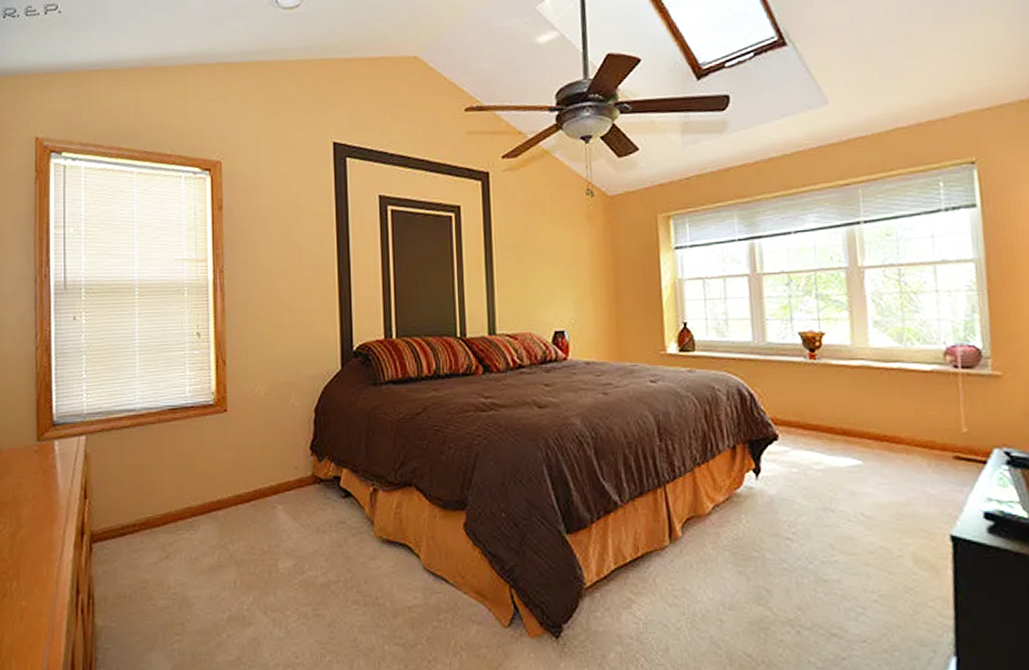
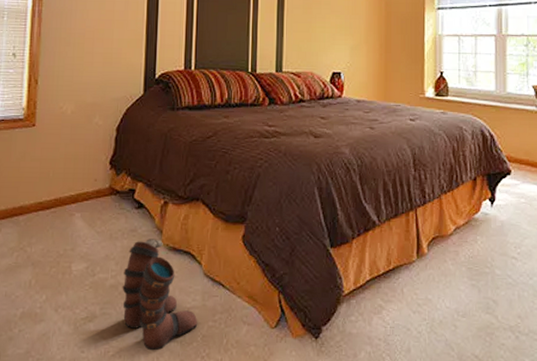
boots: none [334,530,421,655] -> present [122,239,198,351]

